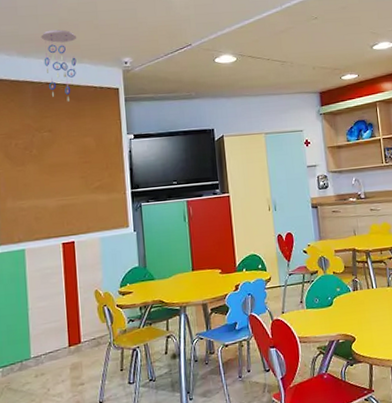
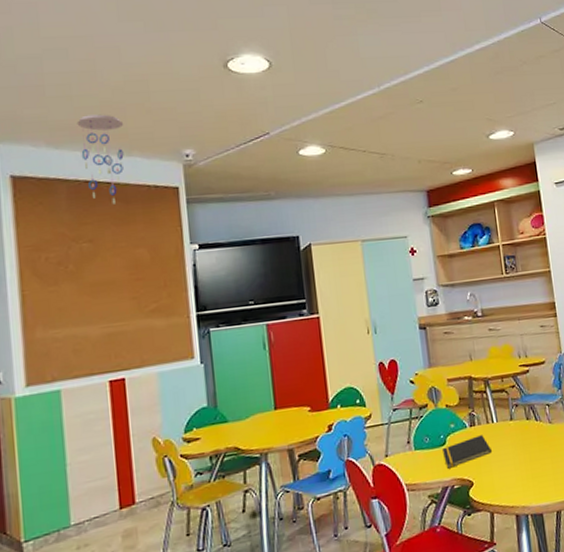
notepad: none [330,298,372,325] -> present [443,435,492,469]

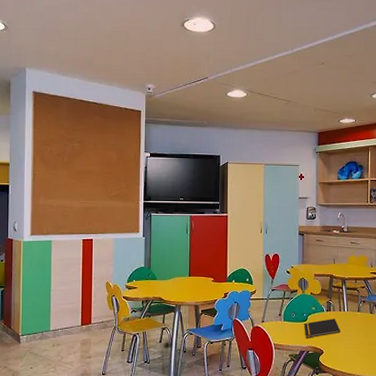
ceiling mobile: present [76,114,124,205] -> none [78,53,109,119]

